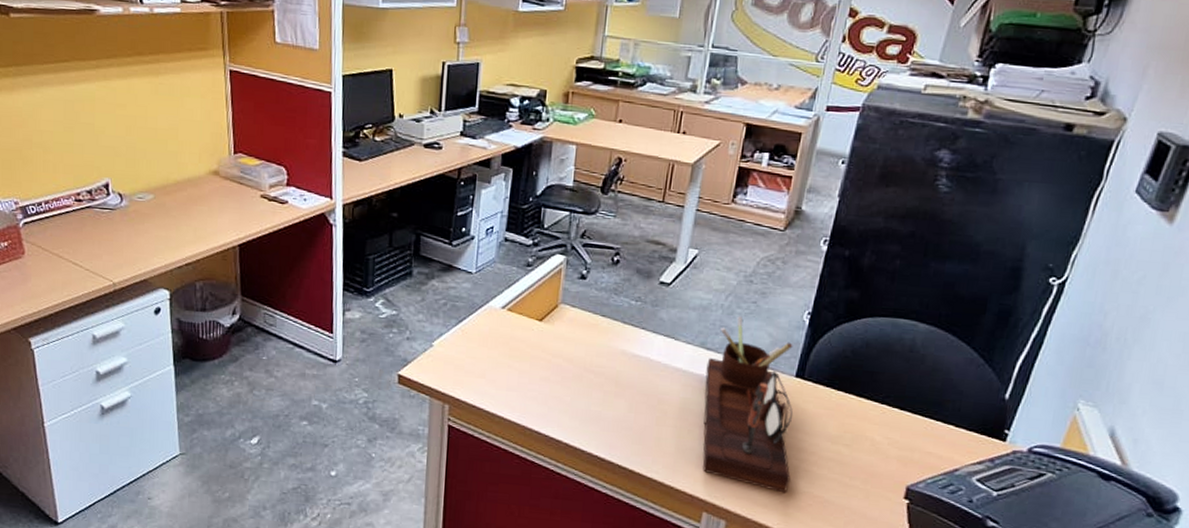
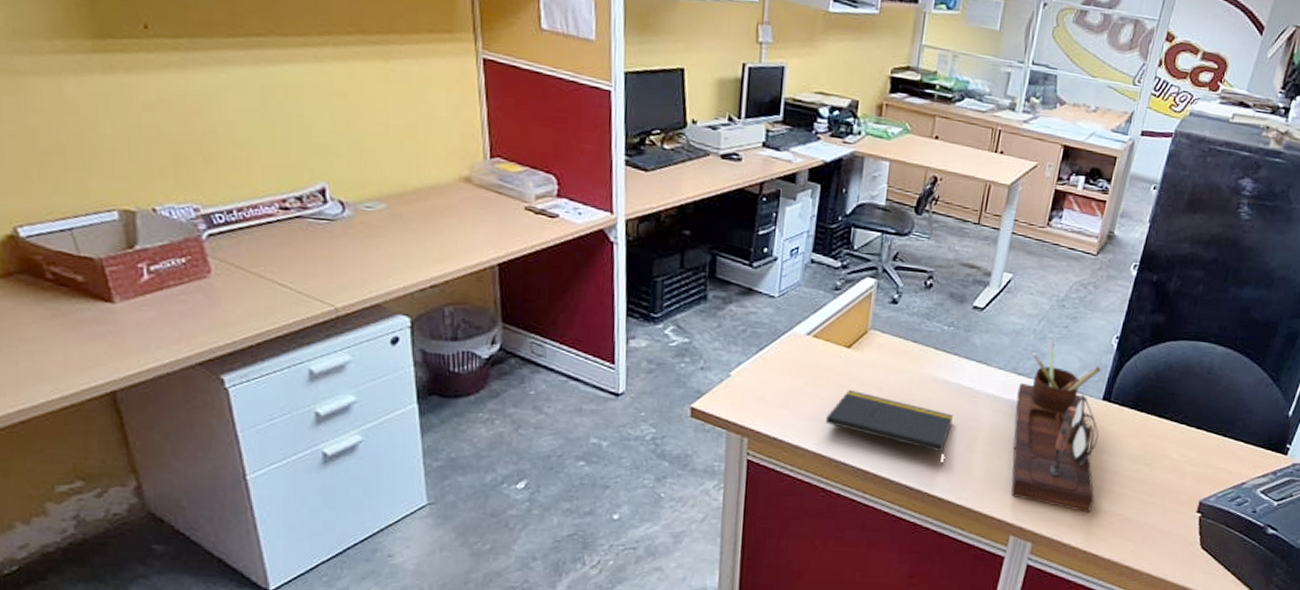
notepad: none [519,360,642,437] -> present [825,389,953,465]

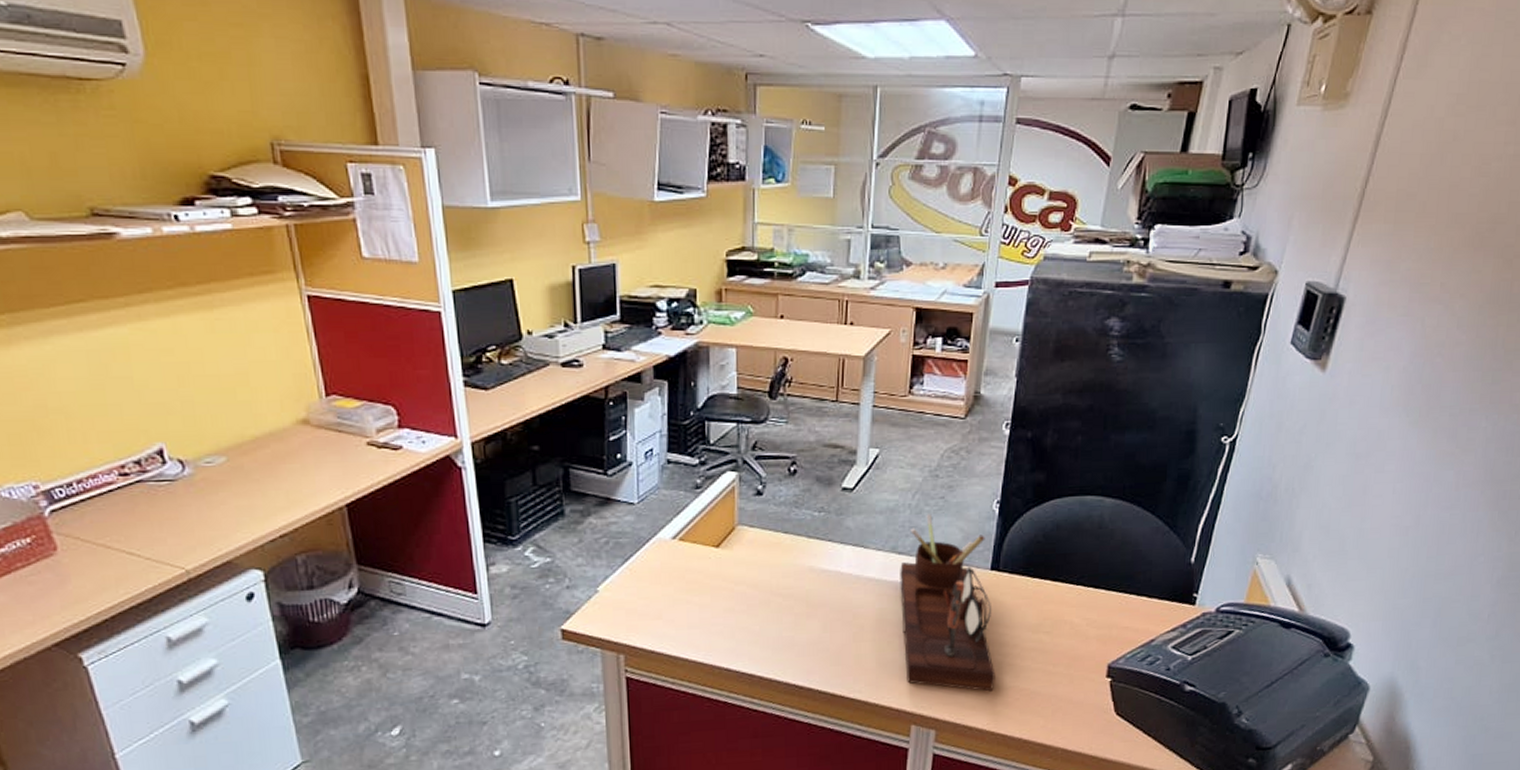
notepad: present [825,389,953,465] -> none [702,590,835,658]

